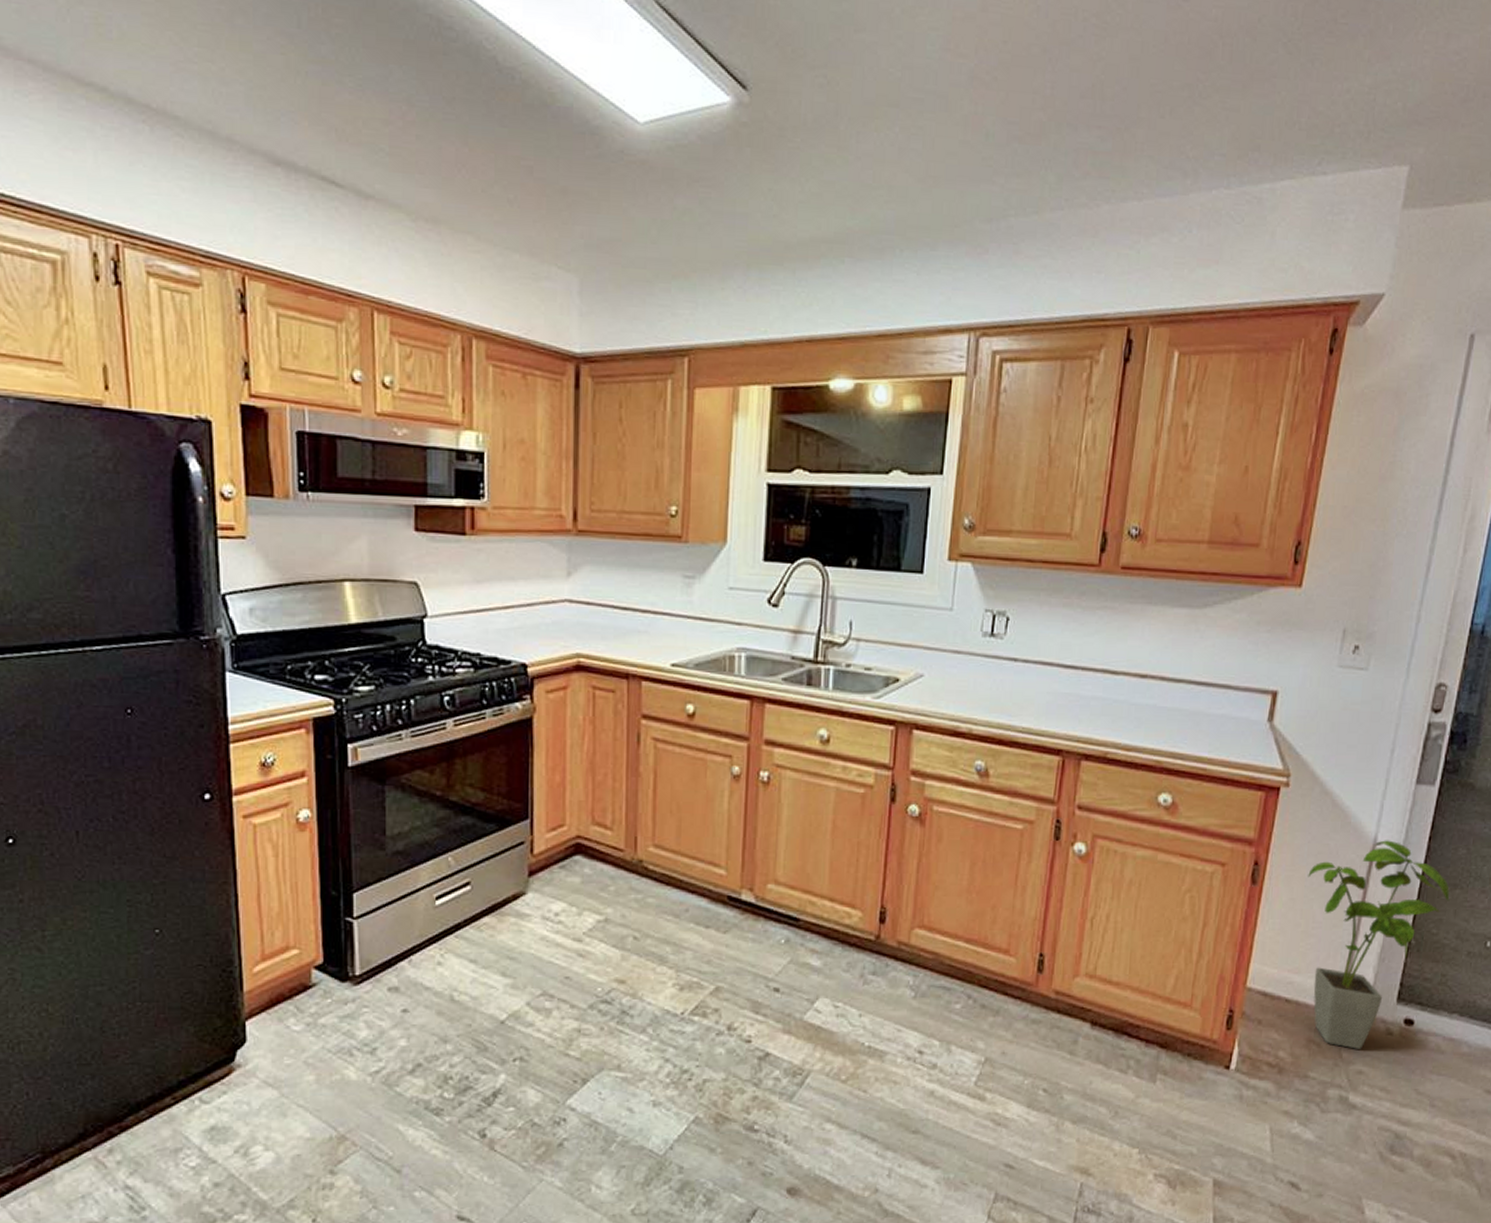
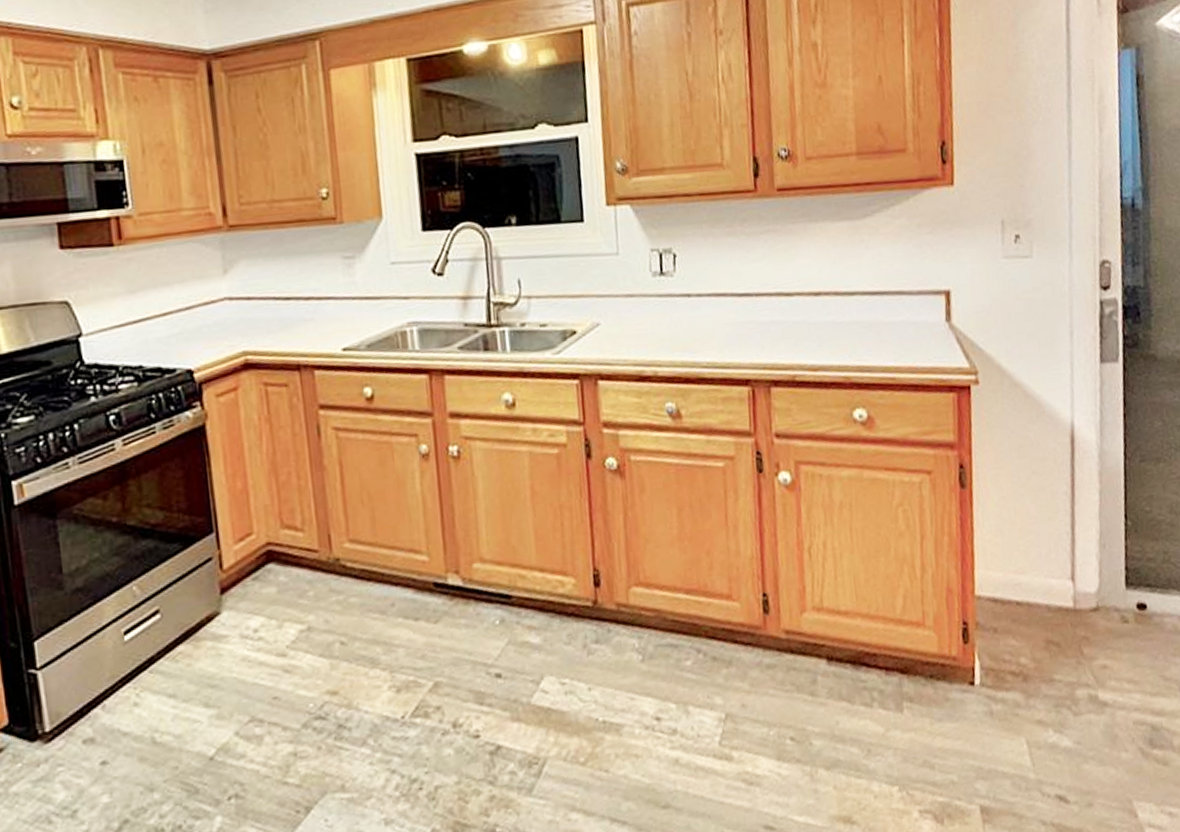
house plant: present [1308,840,1450,1049] -> none [1014,423,1156,644]

